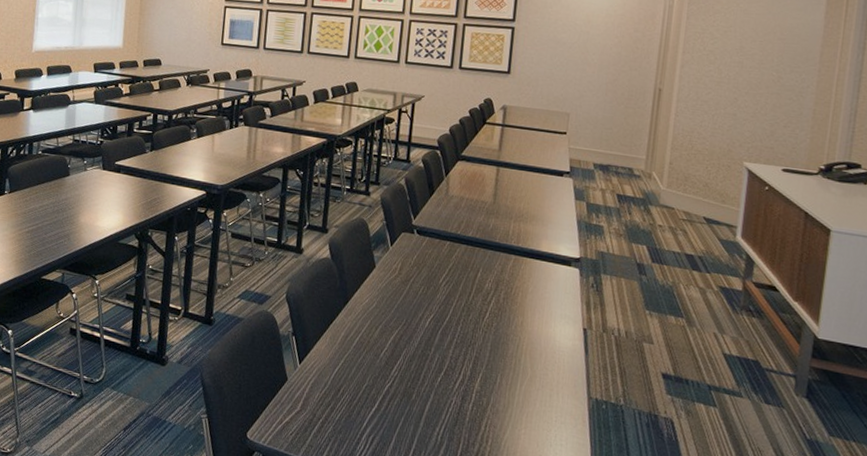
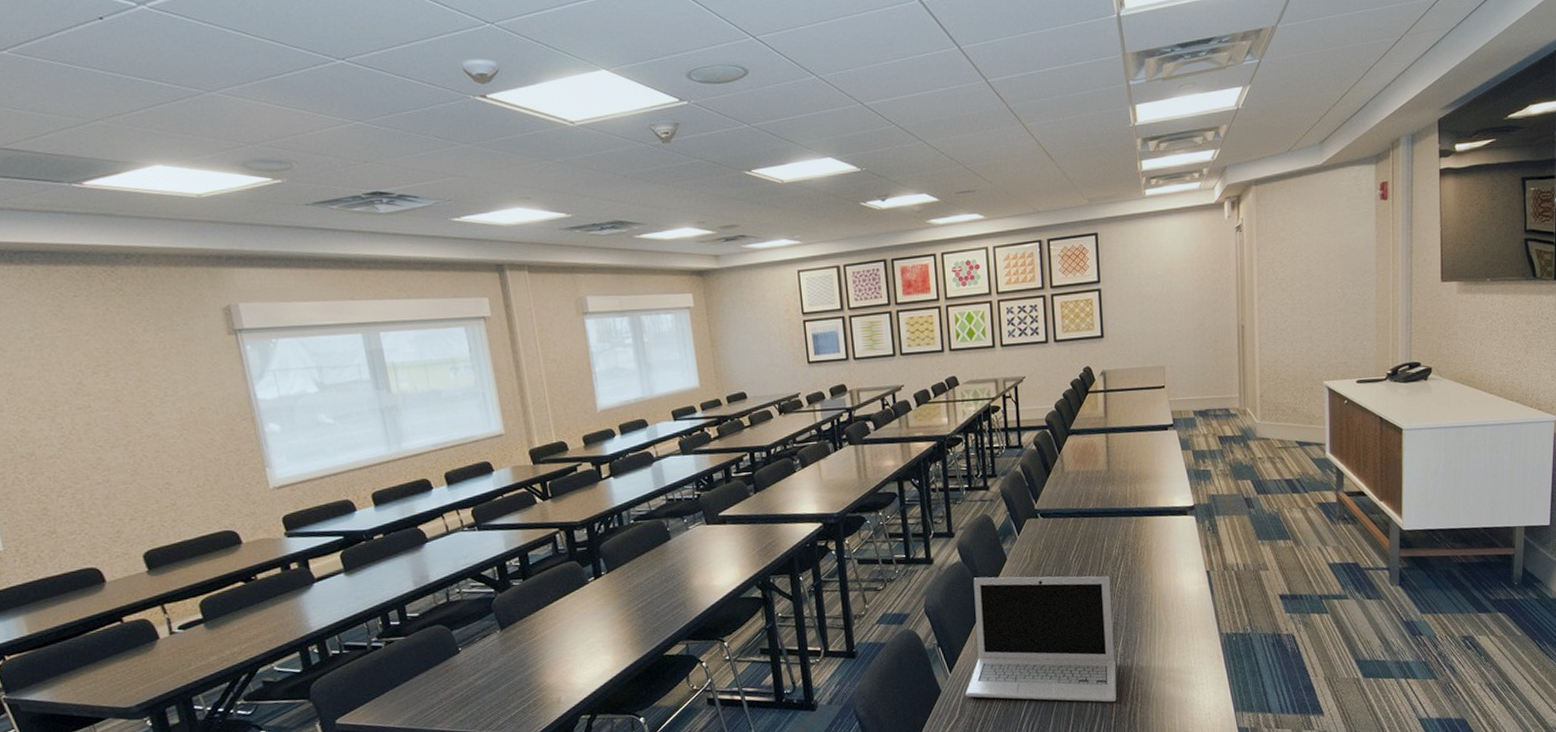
laptop: none [310,277,478,438] -> present [965,576,1117,702]

